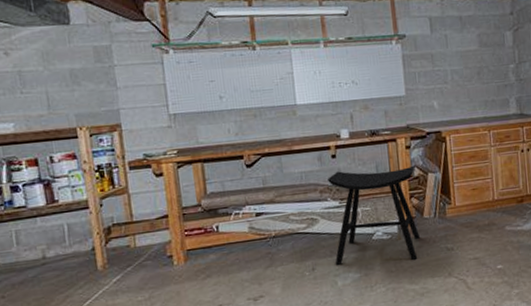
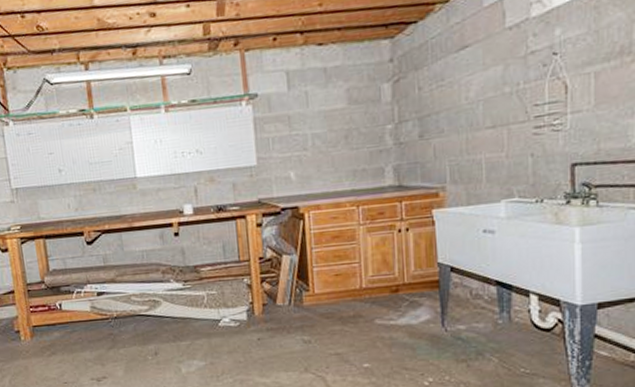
stool: present [326,165,420,265] -> none [169,245,272,352]

